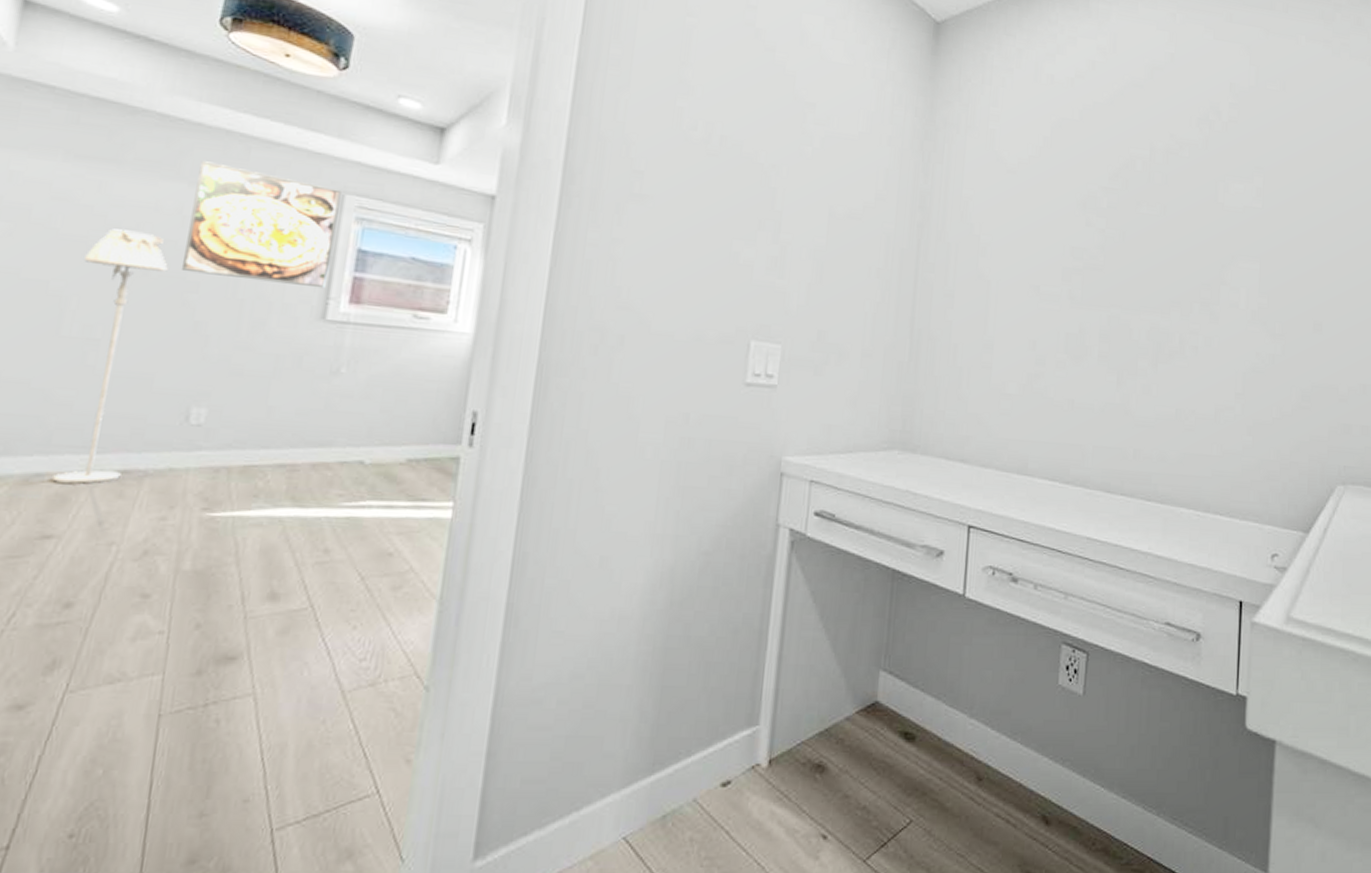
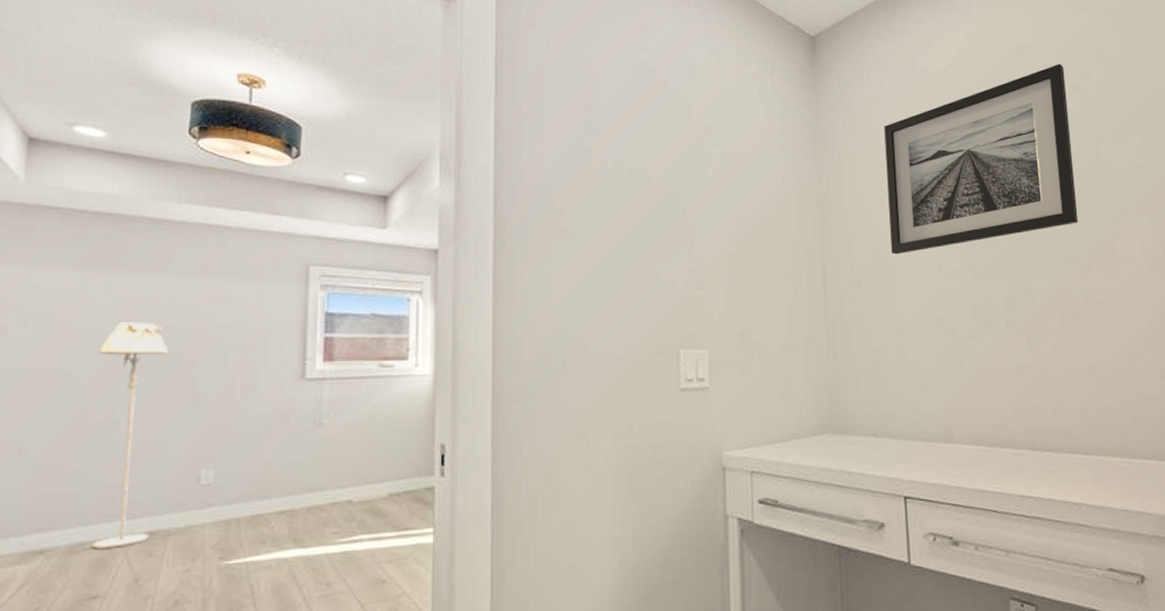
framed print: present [181,161,341,289] -> none [179,254,306,352]
wall art: none [989,91,1195,270] -> present [884,63,1079,255]

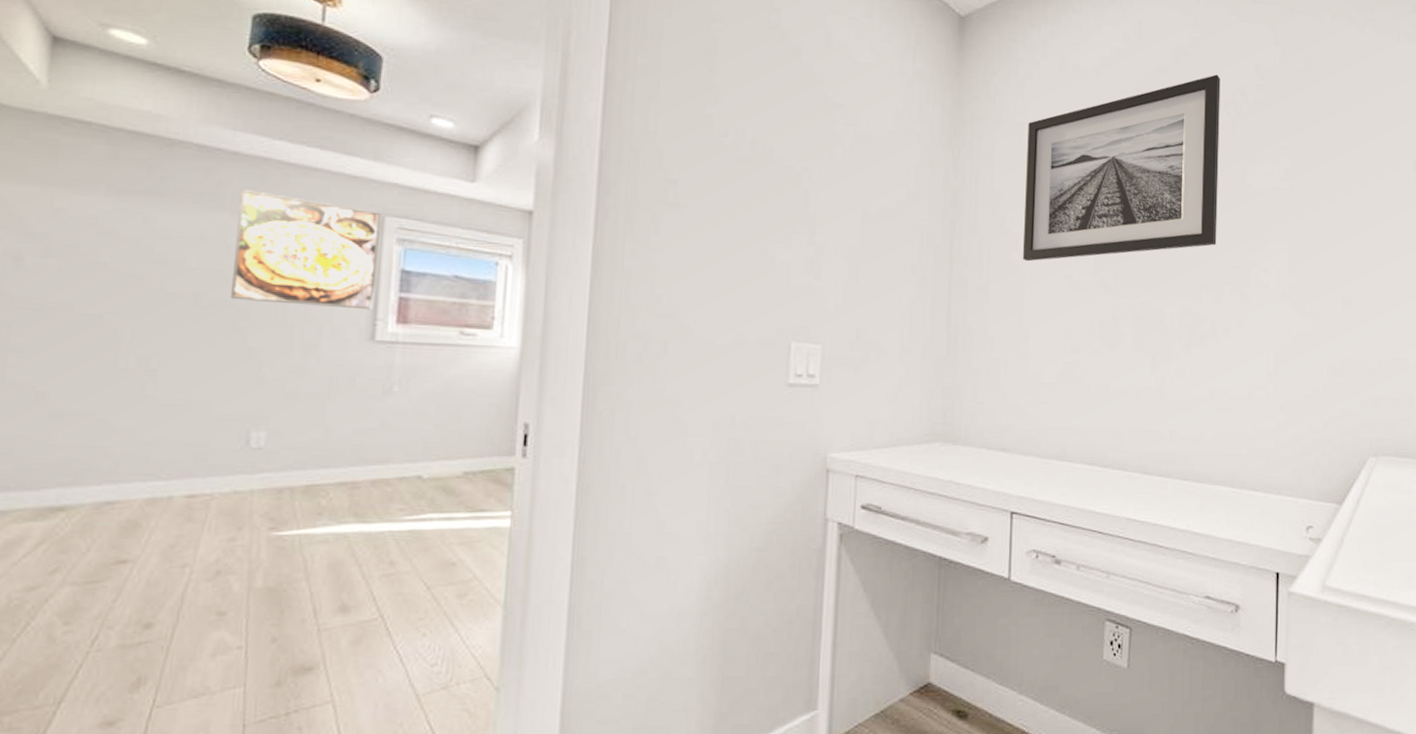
floor lamp: present [93,322,169,549] -> none [123,260,217,510]
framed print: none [179,254,306,352] -> present [230,189,381,310]

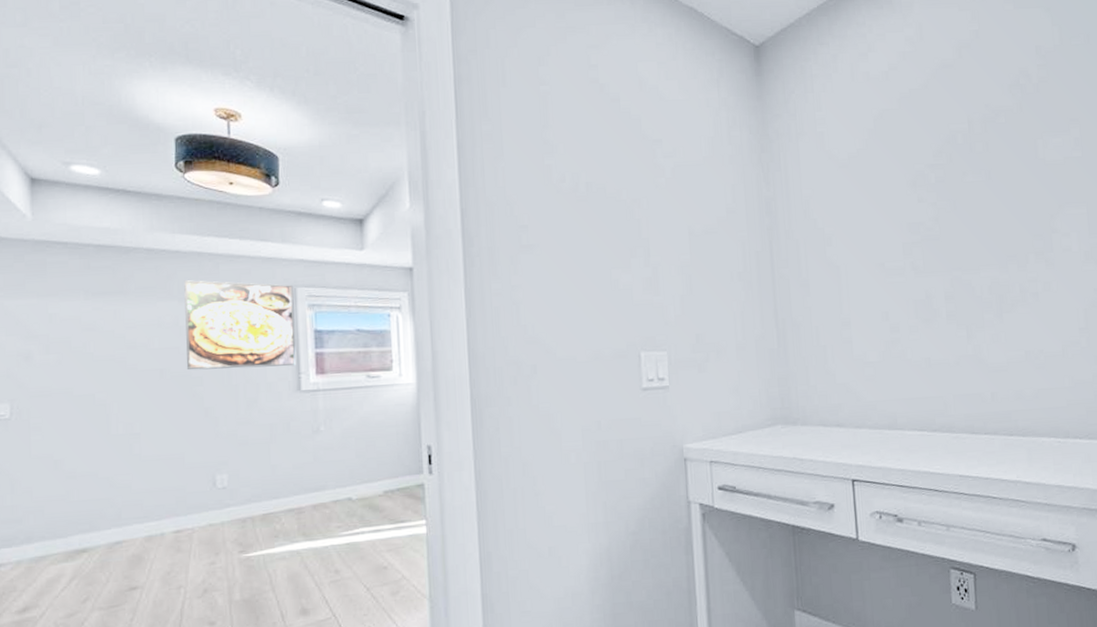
wall art: present [1022,74,1221,262] -> none [828,61,1017,256]

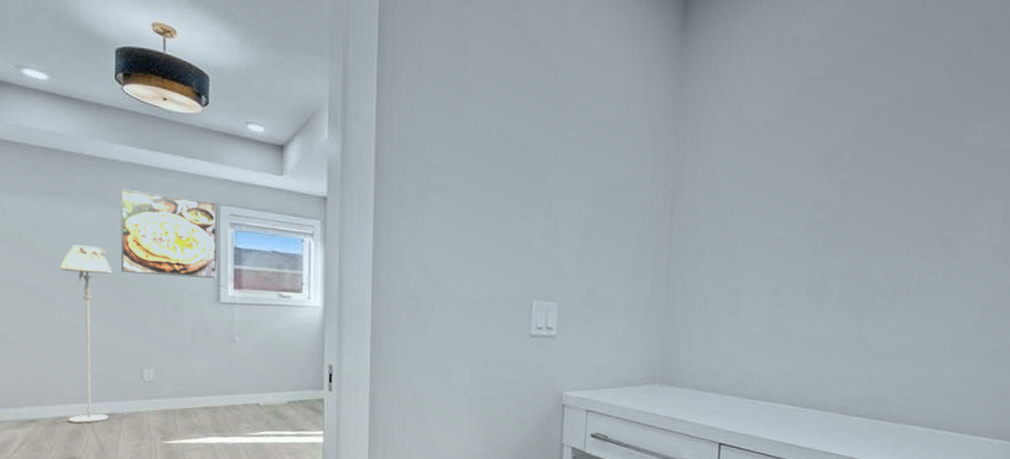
floor lamp: none [116,344,177,547] -> present [60,245,112,423]

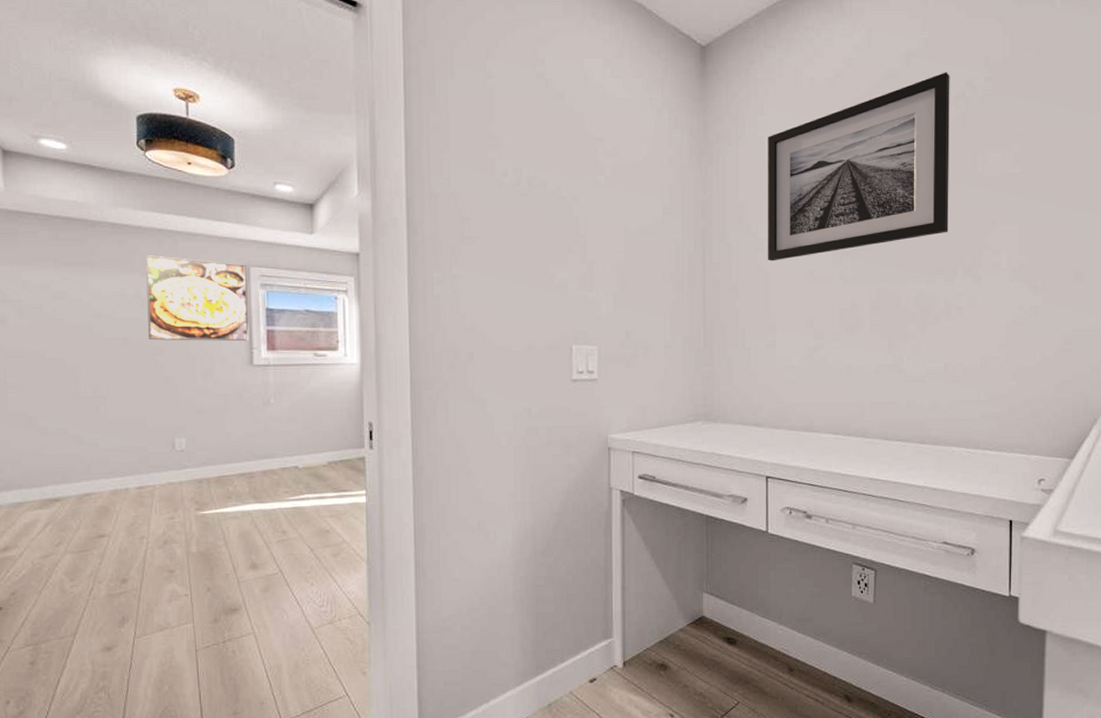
floor lamp: present [60,245,112,423] -> none [84,314,139,499]
wall art: none [736,35,945,226] -> present [767,72,950,261]

